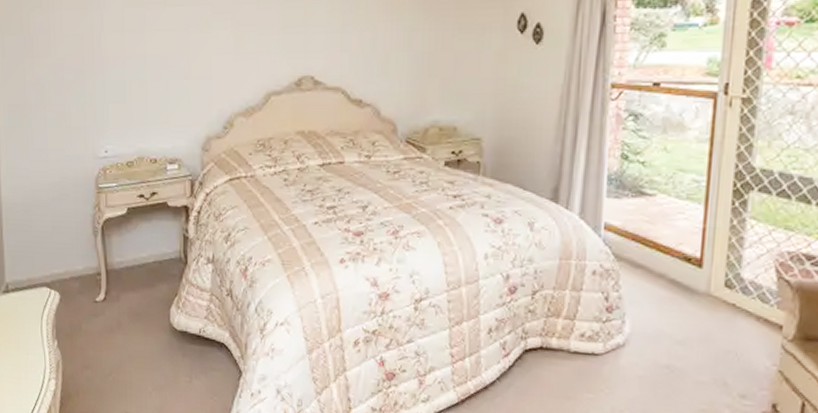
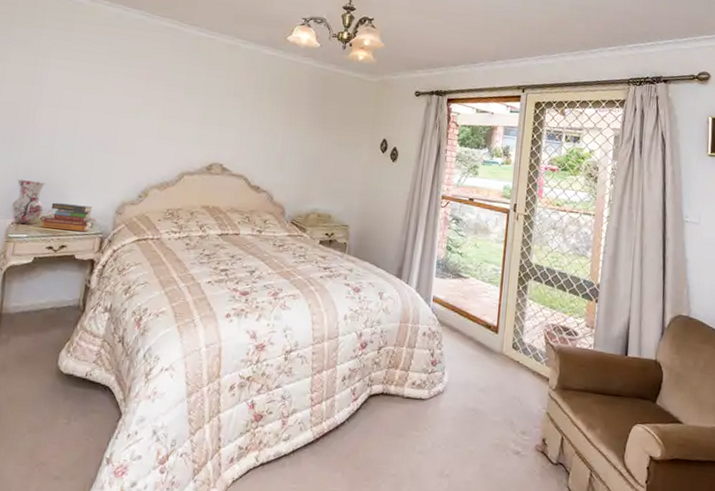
vase: none [96,122,127,173] -> present [11,179,46,225]
books: none [128,144,177,176] -> present [41,202,92,232]

